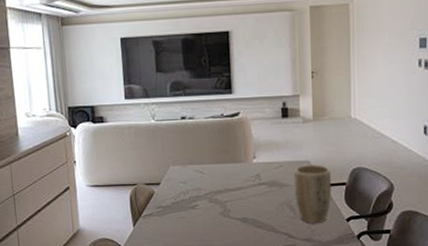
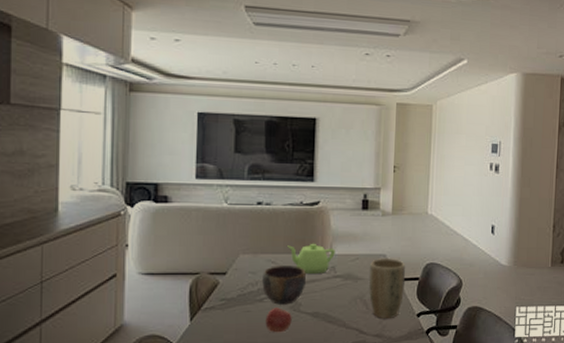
bowl: none [192,175,233,211] -> present [262,266,306,305]
apple: none [198,214,223,237] -> present [265,307,292,333]
teapot: none [212,152,259,182] -> present [287,243,335,274]

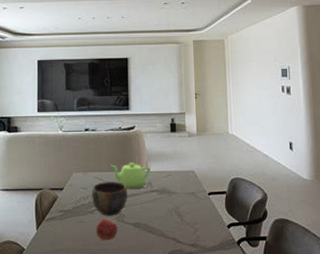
plant pot: present [368,259,406,318] -> none [180,174,214,229]

